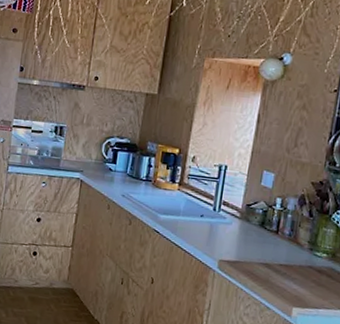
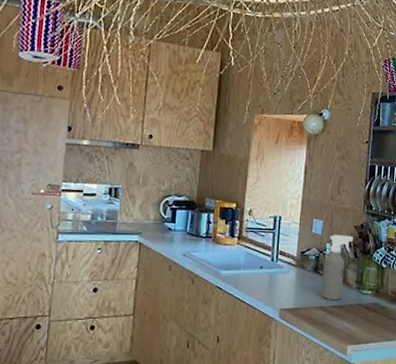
spray bottle: none [266,189,310,260] -> present [321,234,354,301]

